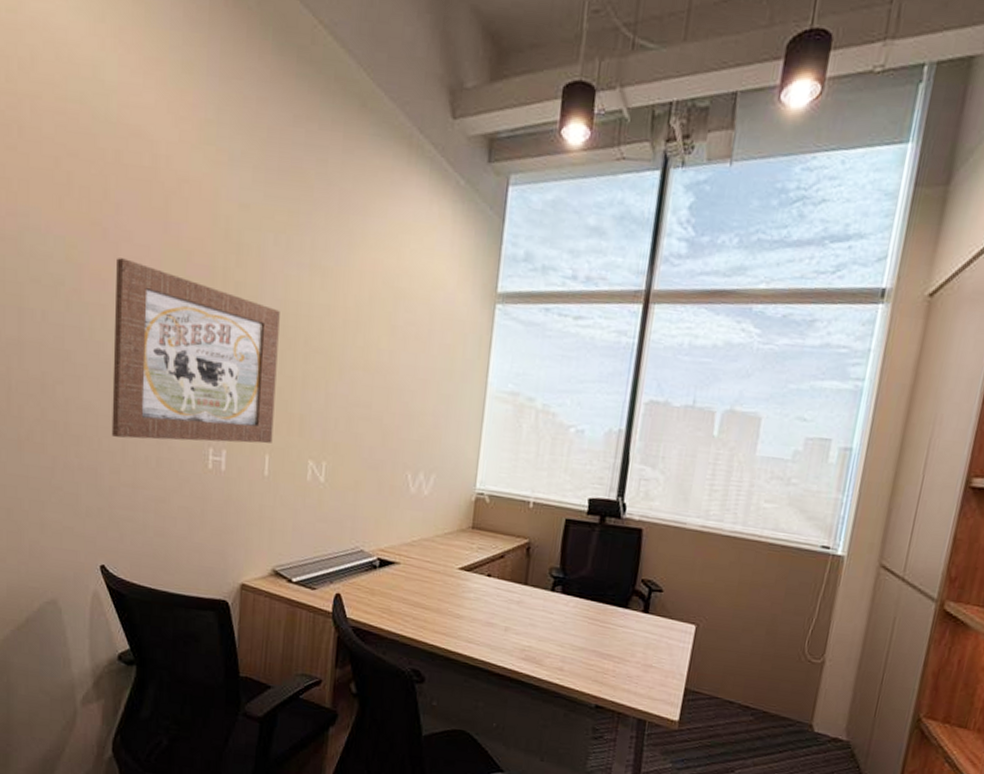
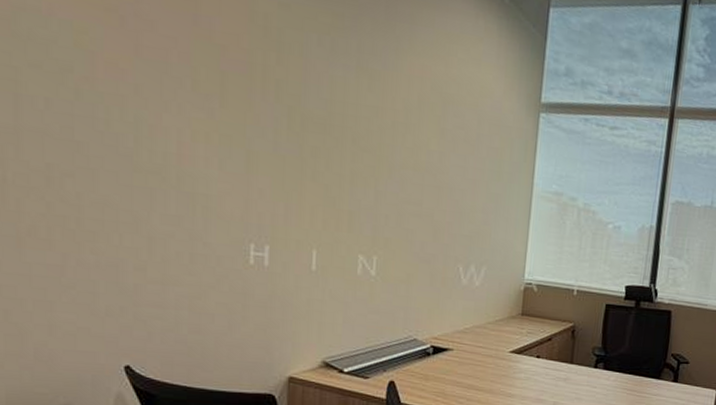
wall art: present [111,258,280,444] -> none [135,47,326,239]

